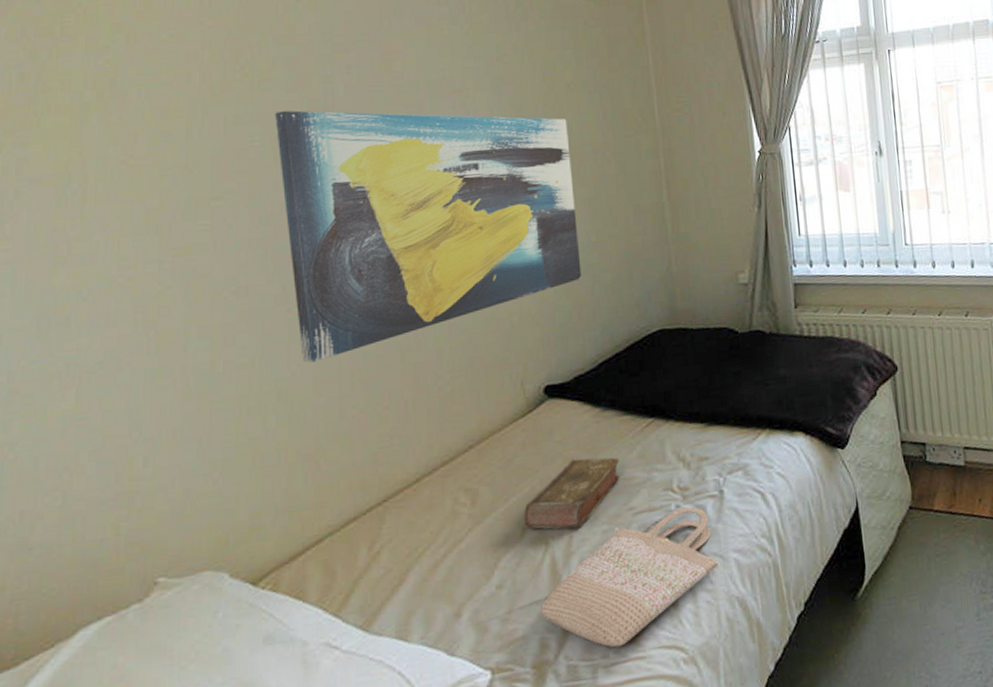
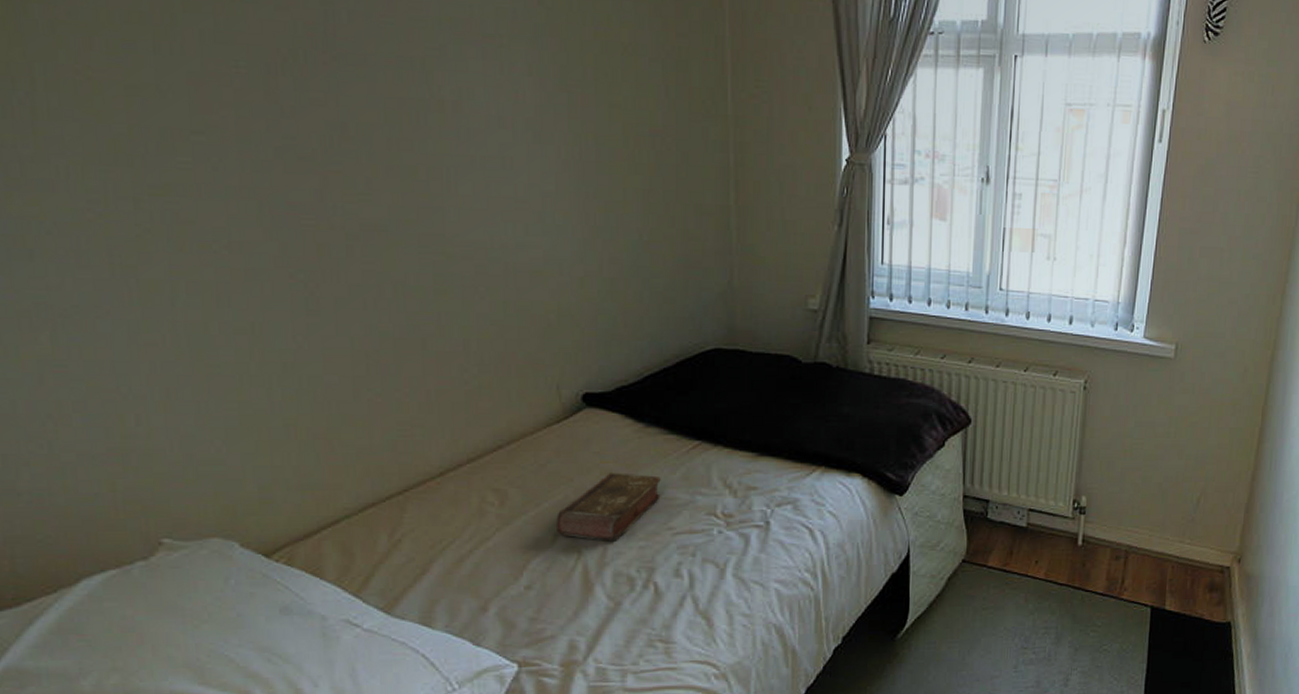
wall art: present [275,110,582,363] -> none [262,33,630,336]
shopping bag: present [541,507,722,648] -> none [571,533,761,657]

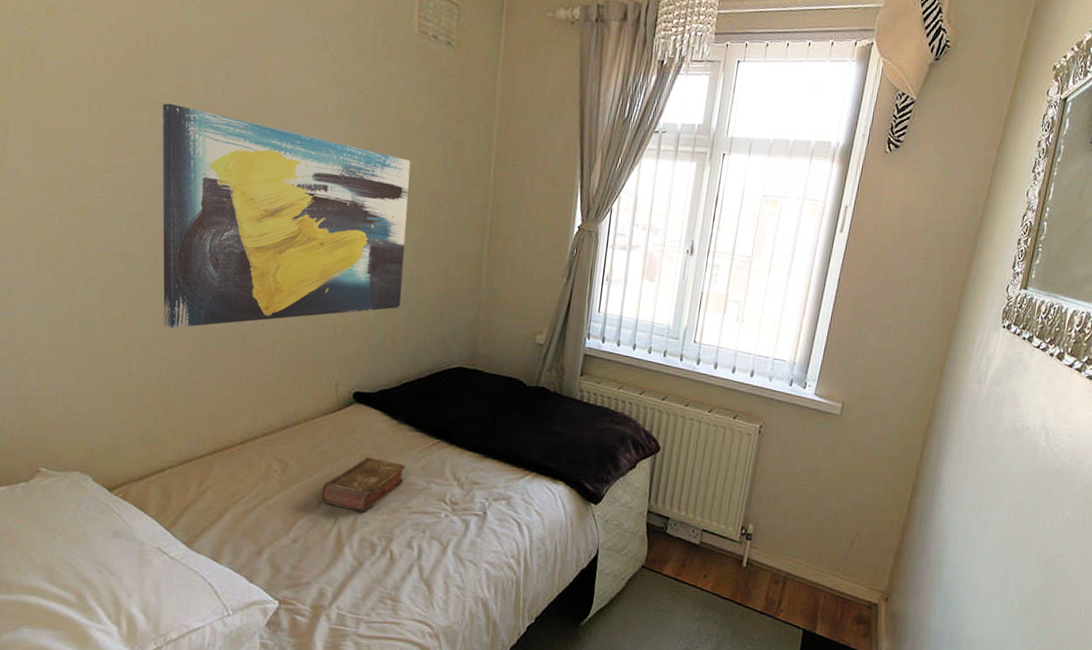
wall art: none [262,33,630,336] -> present [162,103,411,328]

